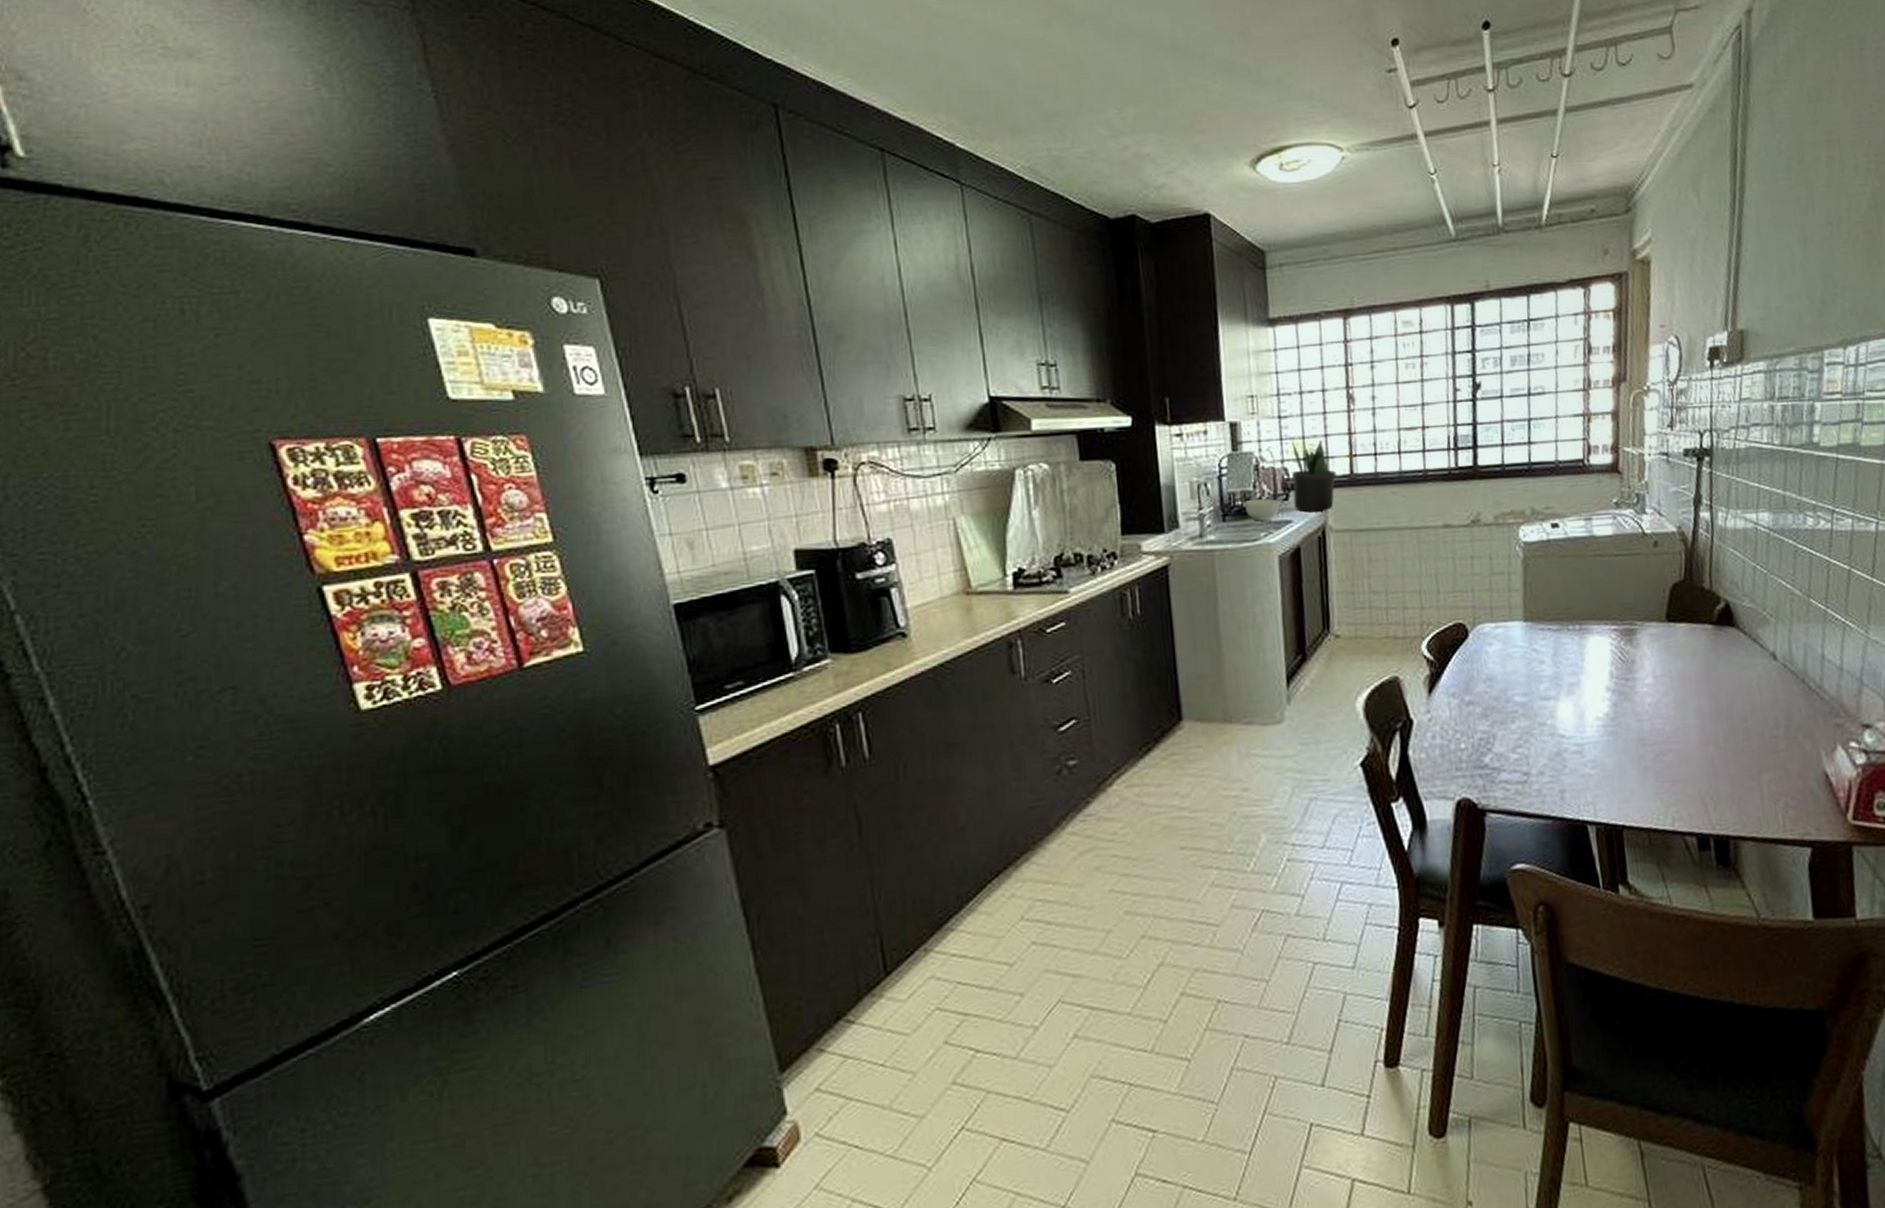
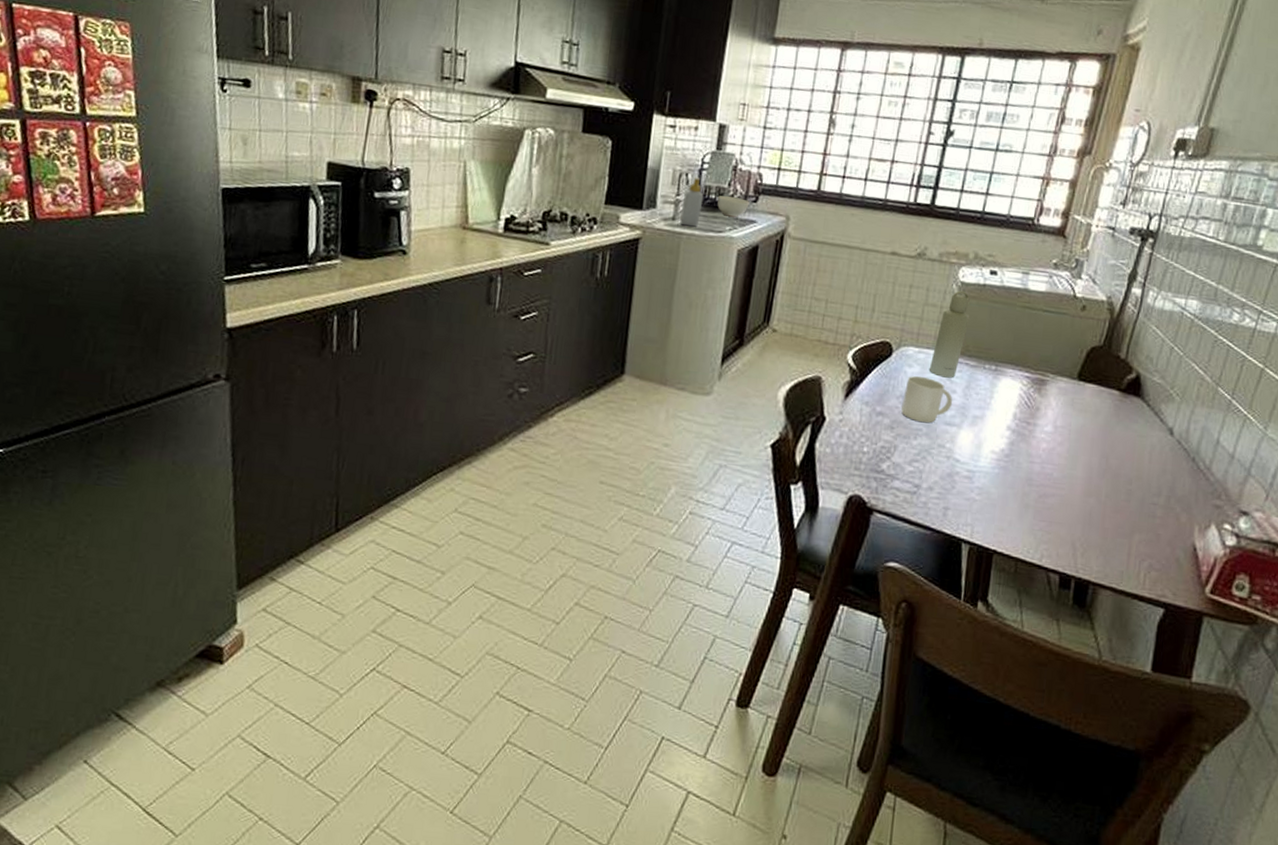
soap bottle: none [1206,485,1230,541] -> present [679,177,704,227]
planter: present [1291,440,1337,513] -> none [761,150,805,219]
mug: none [1490,652,1544,704] -> present [901,376,953,423]
bottle: none [1510,551,1542,650] -> present [929,290,970,378]

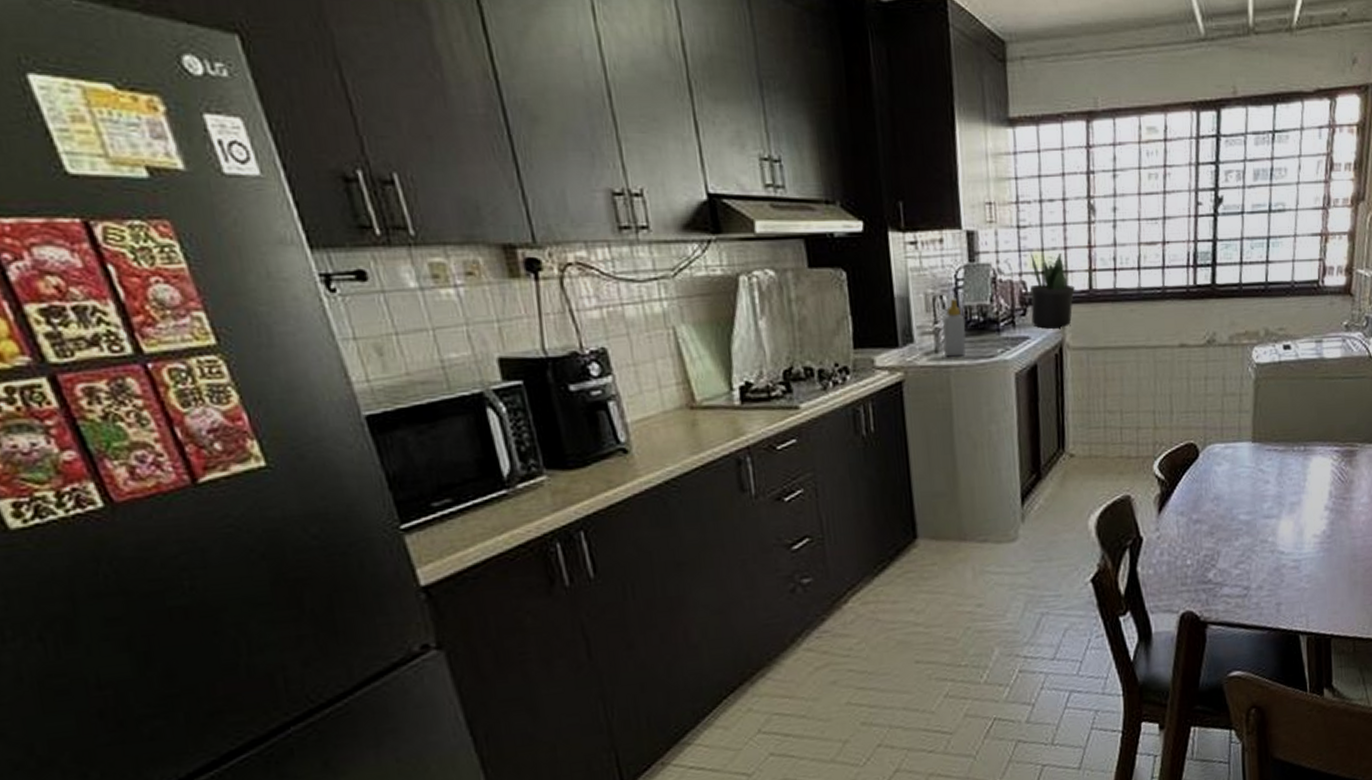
bowl: present [717,195,750,218] -> none [982,313,1018,337]
planter: none [761,150,805,219] -> present [1029,252,1075,329]
mug: present [901,376,953,423] -> none [1217,472,1268,522]
bottle: present [929,290,970,378] -> none [1238,372,1271,470]

